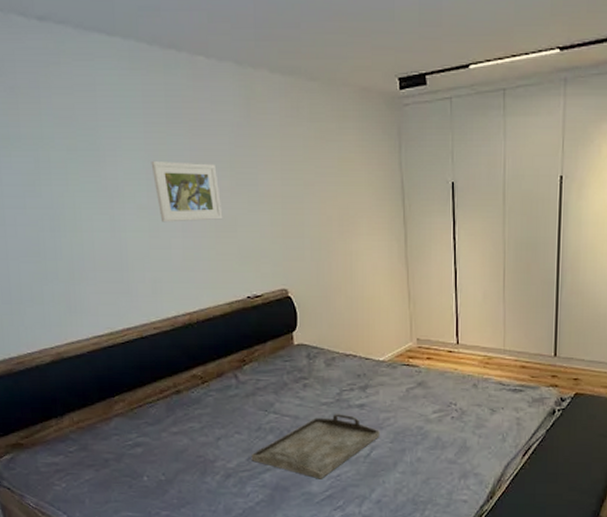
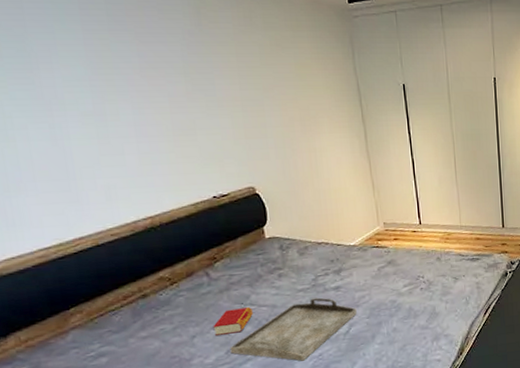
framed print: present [151,160,223,223] -> none [94,67,180,129]
book: none [237,415,276,441] -> present [213,307,253,335]

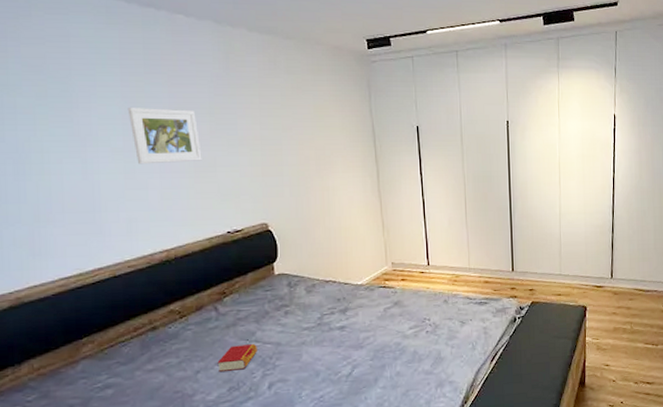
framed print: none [94,67,180,129] -> present [127,106,202,165]
serving tray: present [230,297,358,361] -> none [232,337,362,402]

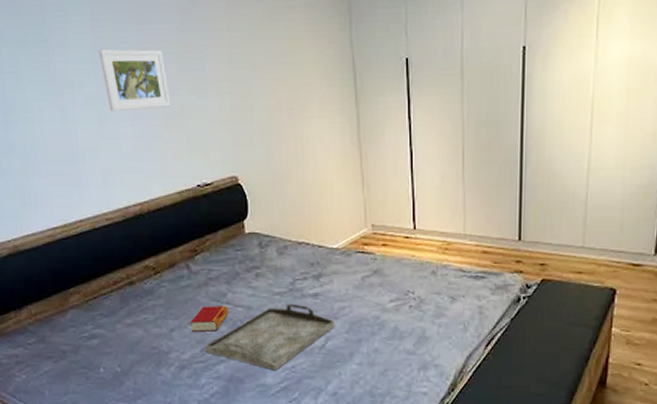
serving tray: none [232,337,362,402] -> present [205,304,336,371]

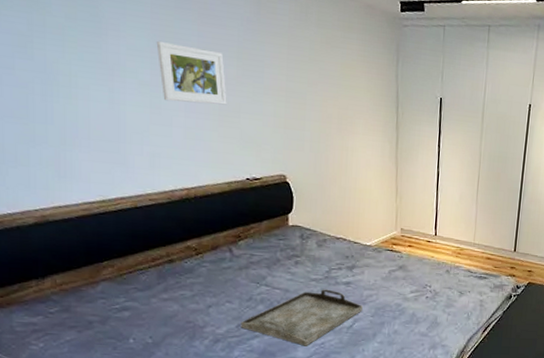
book: present [190,306,229,332] -> none [228,286,267,310]

